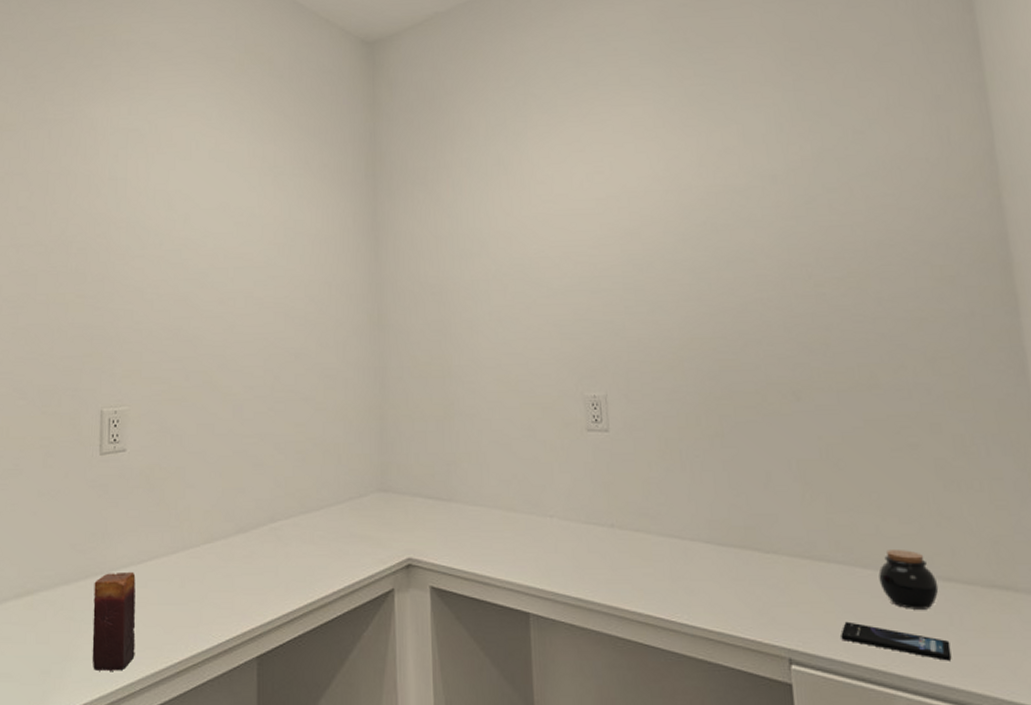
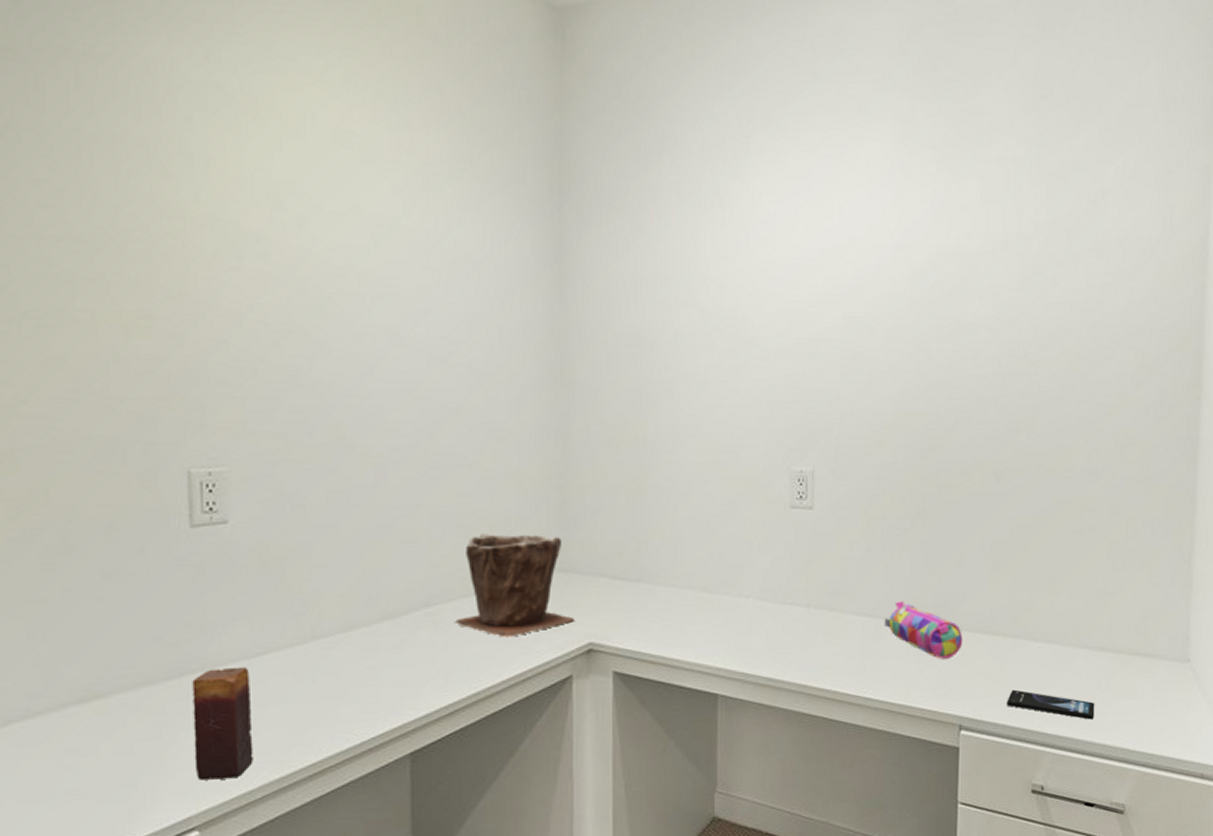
plant pot: none [294,458,395,551] -> present [455,534,576,638]
pencil case: none [692,522,782,585] -> present [884,601,963,659]
jar: present [878,550,939,609] -> none [1046,624,1094,677]

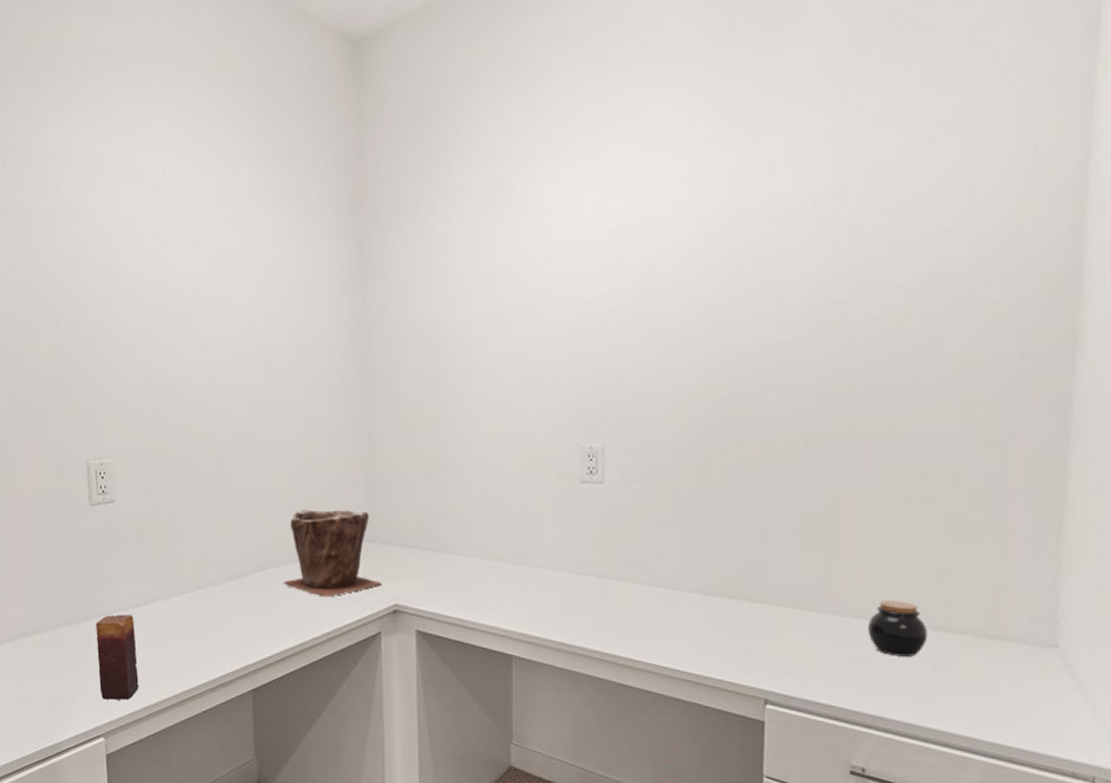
pencil case: present [884,601,963,659] -> none [680,573,769,632]
smartphone: present [1007,689,1095,720] -> none [820,666,930,703]
jar: none [1046,624,1094,677] -> present [868,601,928,657]

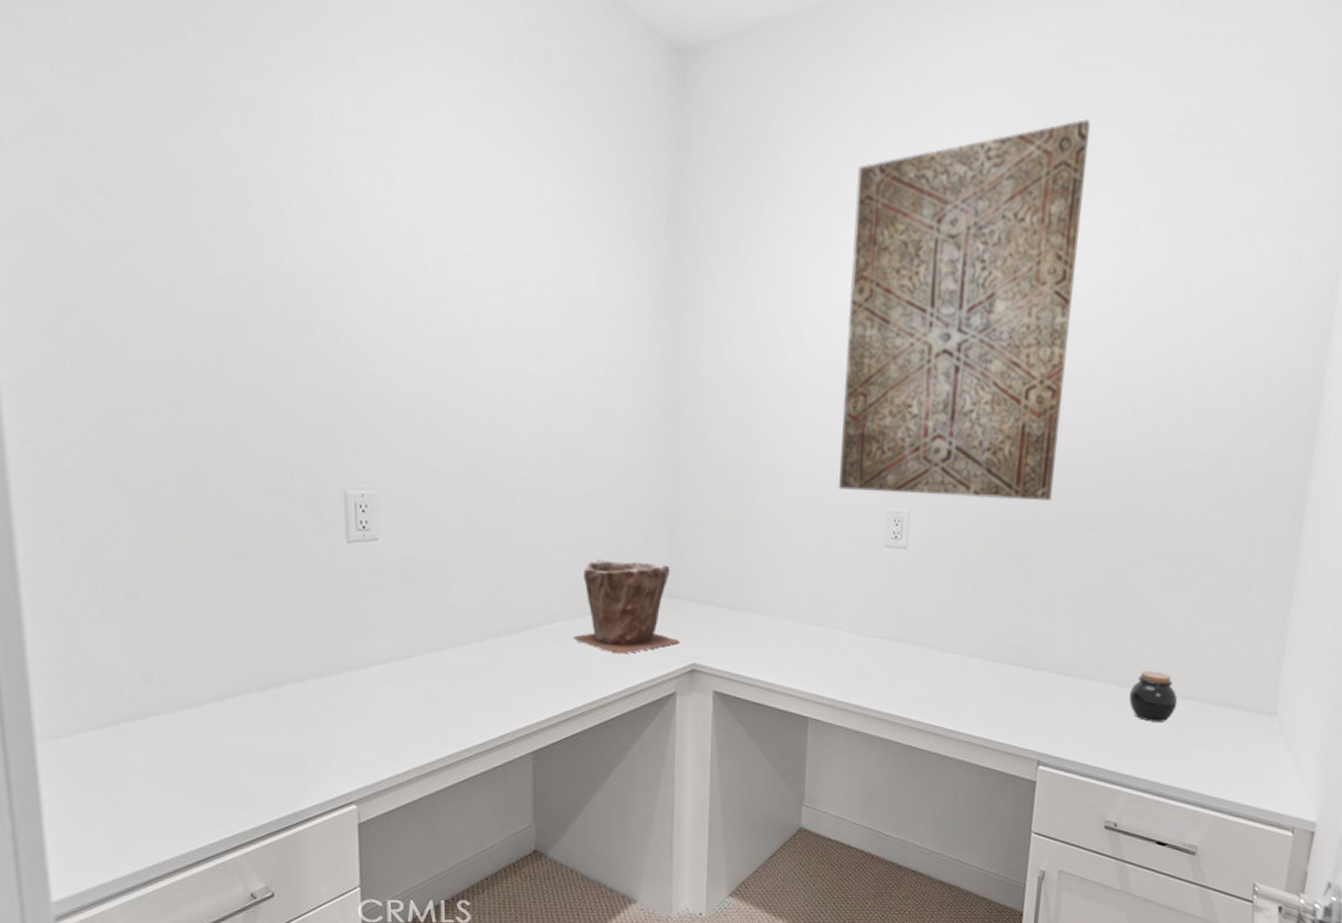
candle: present [95,614,139,700] -> none [350,667,401,763]
wall art: none [528,36,771,430] -> present [839,119,1090,500]

